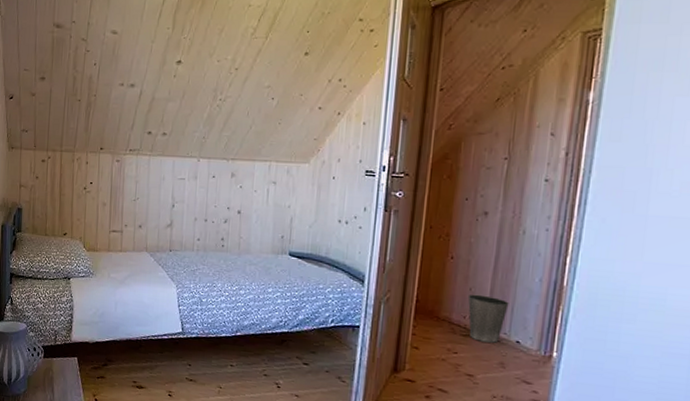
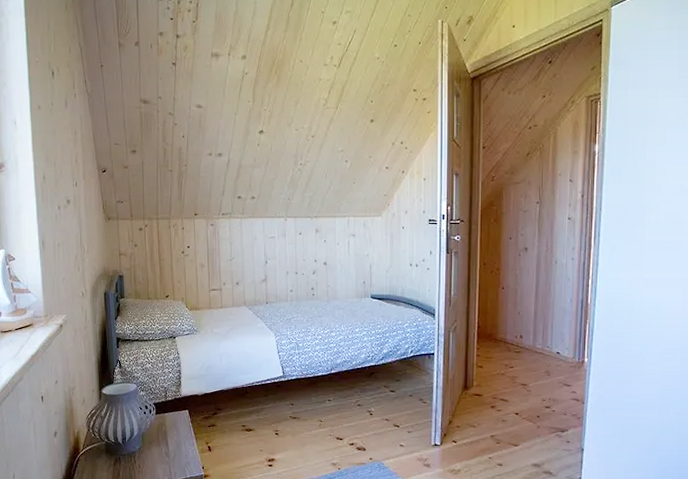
waste basket: present [467,294,509,343] -> none [517,317,549,356]

